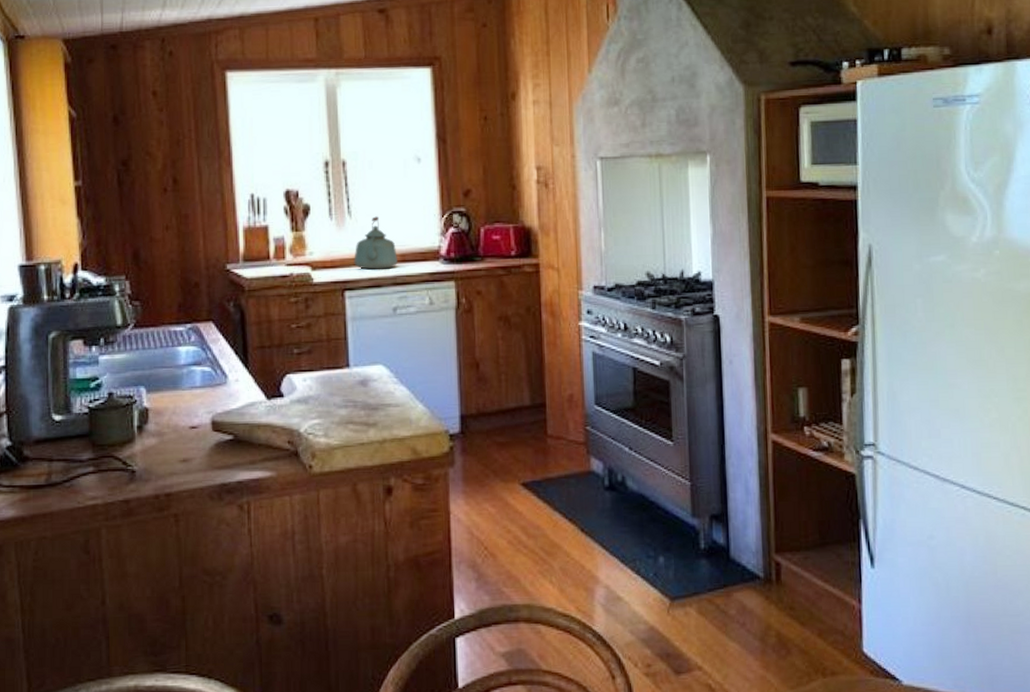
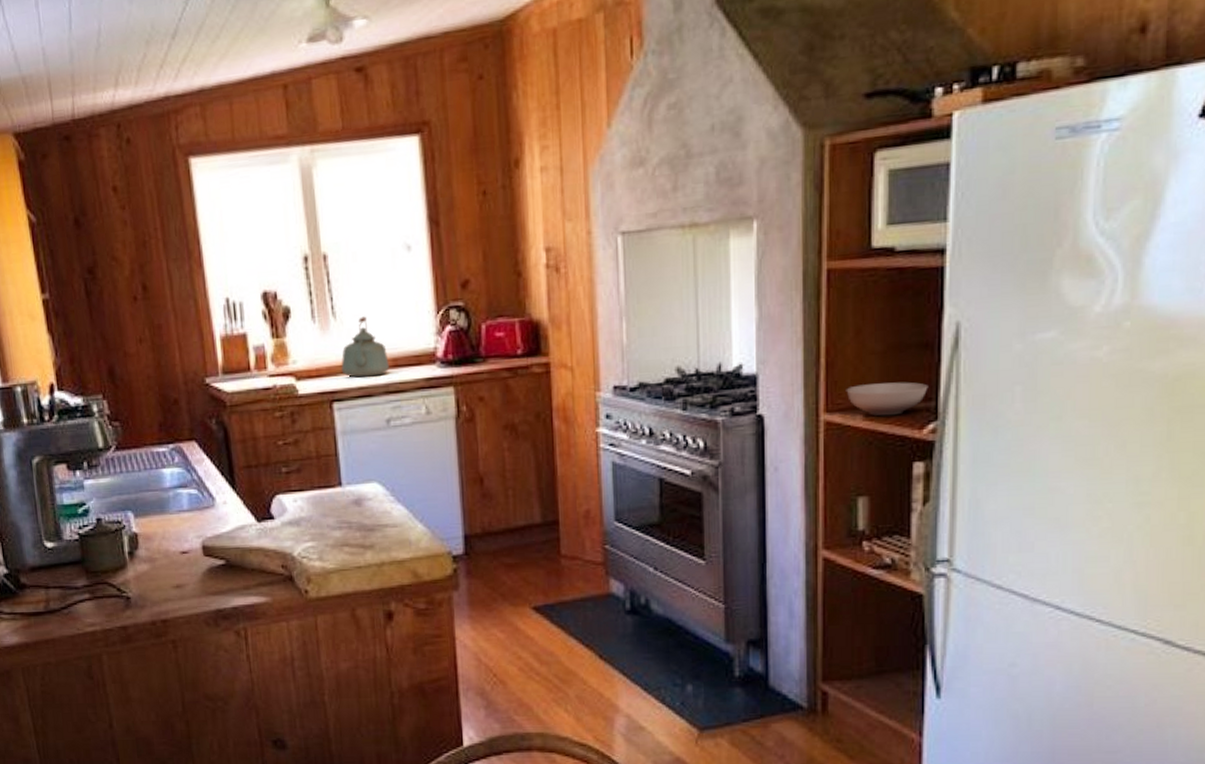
bowl: none [785,292,850,320] -> present [846,381,928,416]

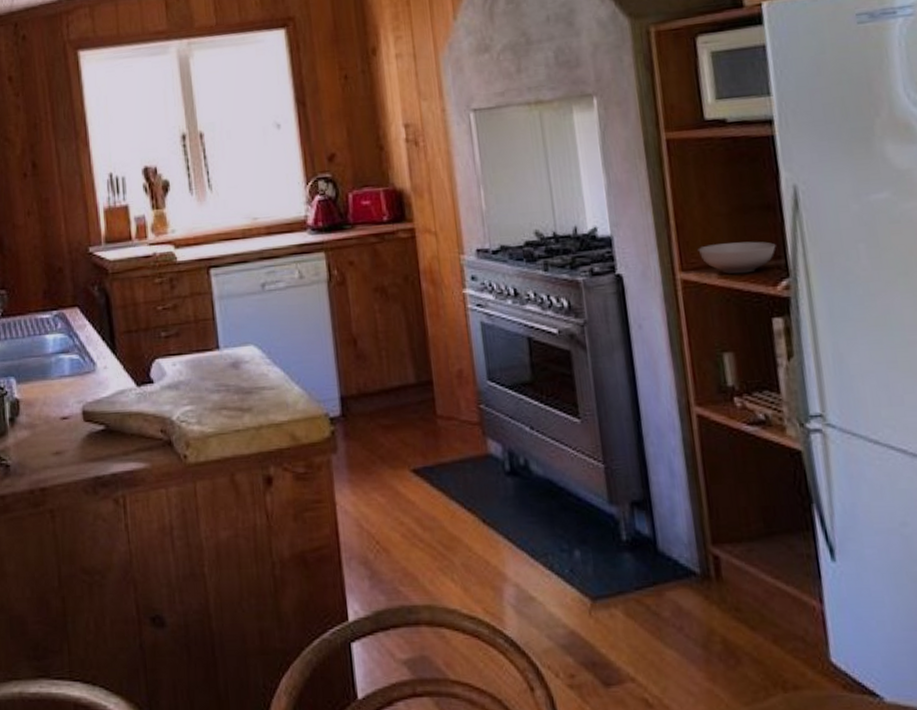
kettle: present [341,316,389,378] -> none [217,188,263,245]

